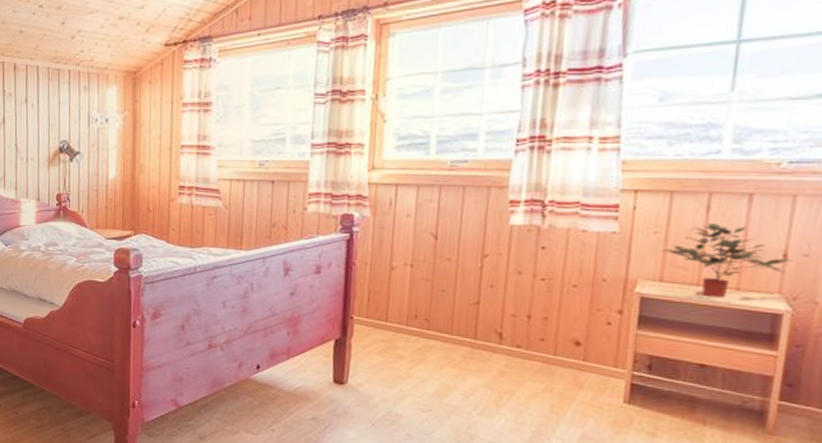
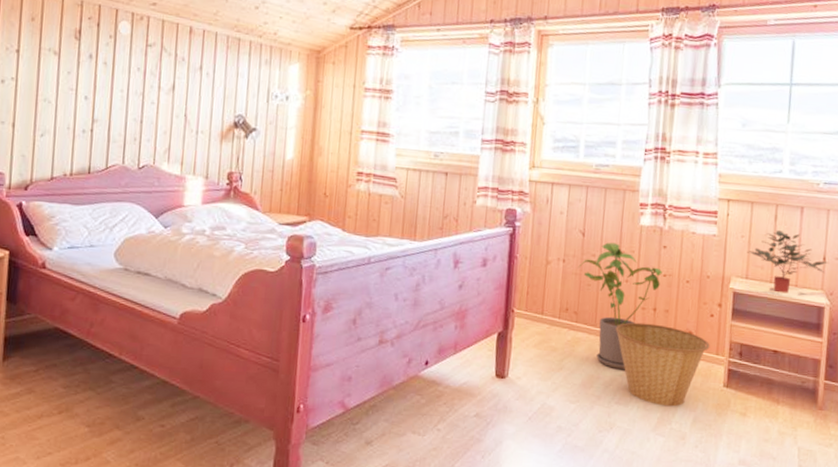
house plant: none [429,245,540,381] -> present [578,242,663,370]
basket: none [477,330,606,422] -> present [615,322,710,407]

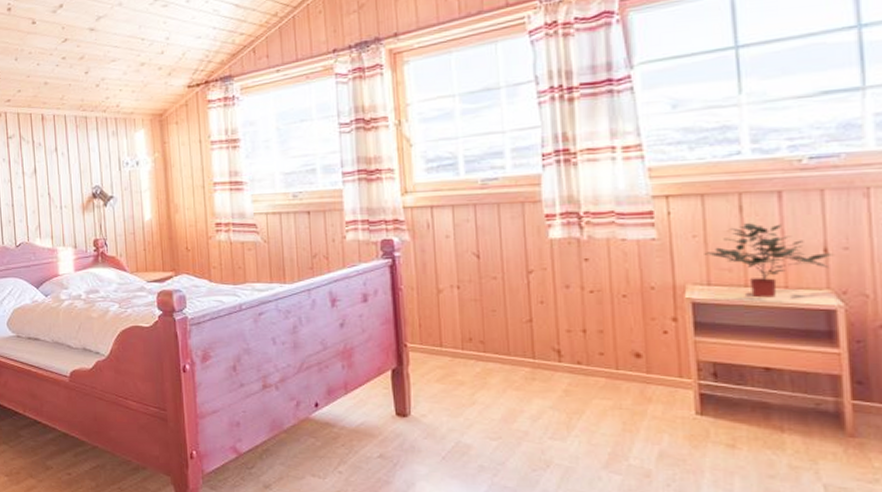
house plant: present [578,242,663,370] -> none [477,262,588,401]
basket: present [615,322,710,407] -> none [536,347,669,440]

